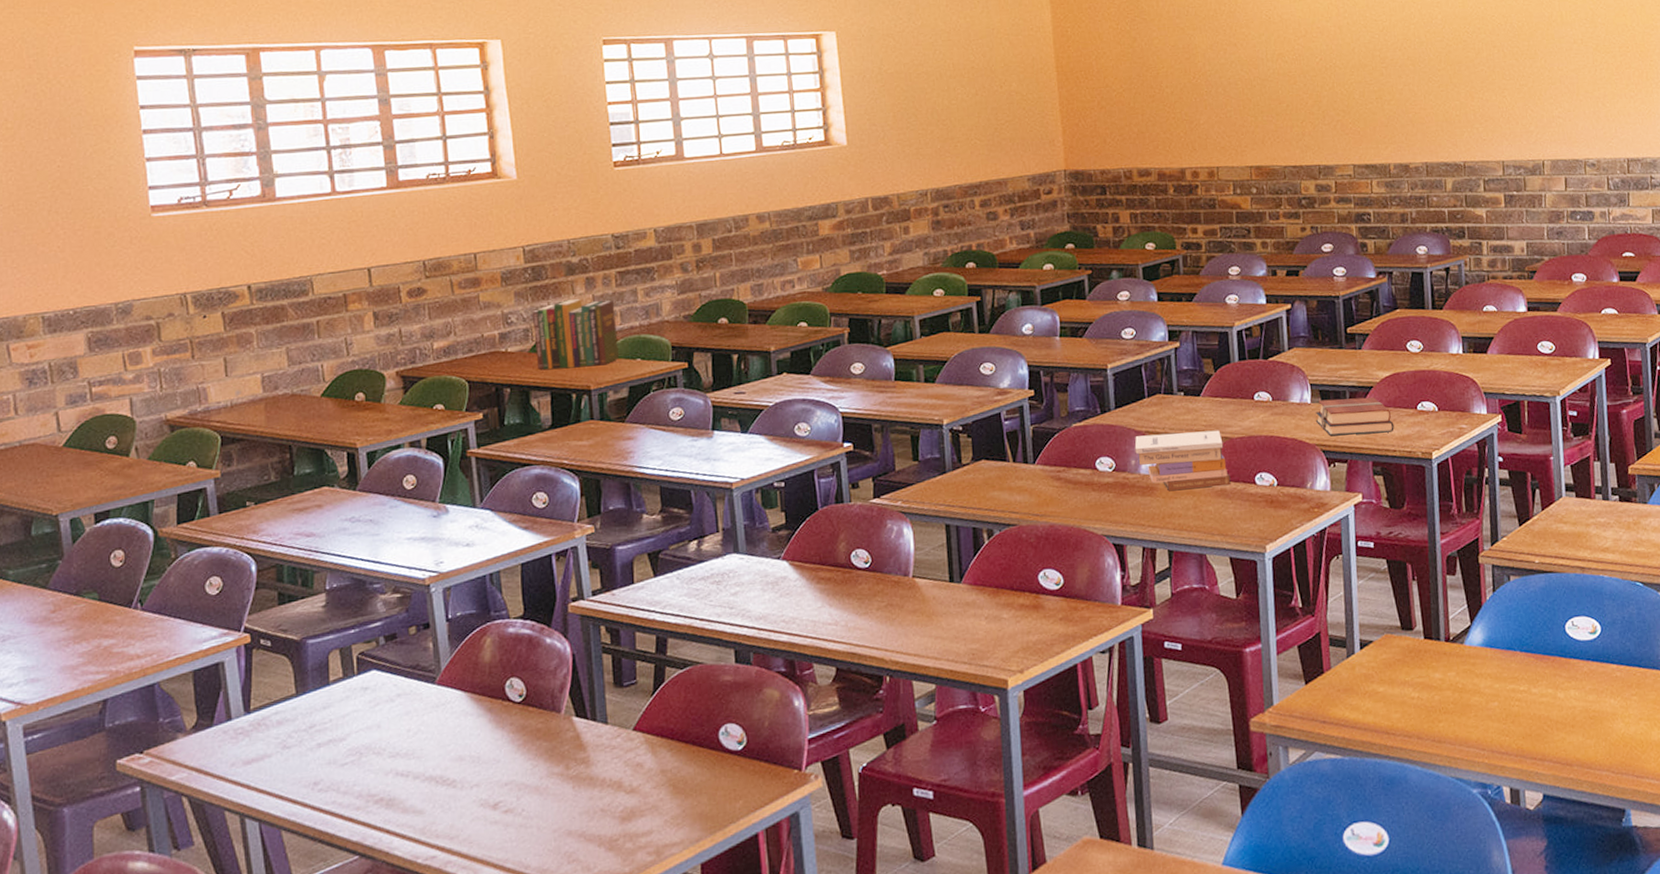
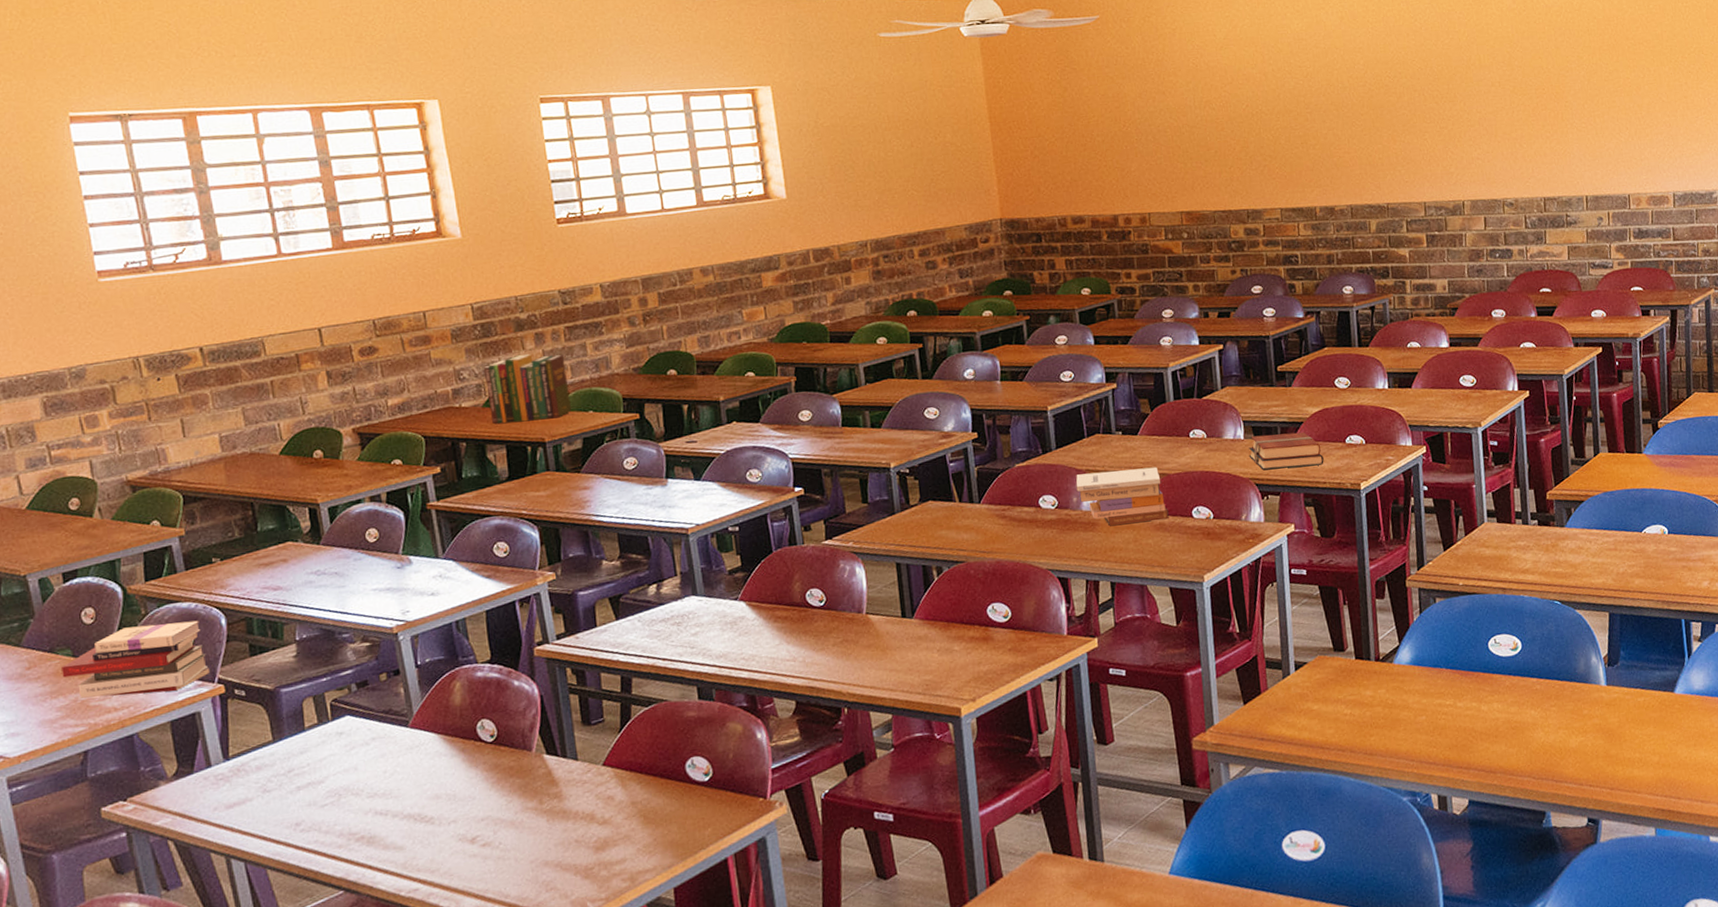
books: none [87,566,237,644] -> present [62,620,211,698]

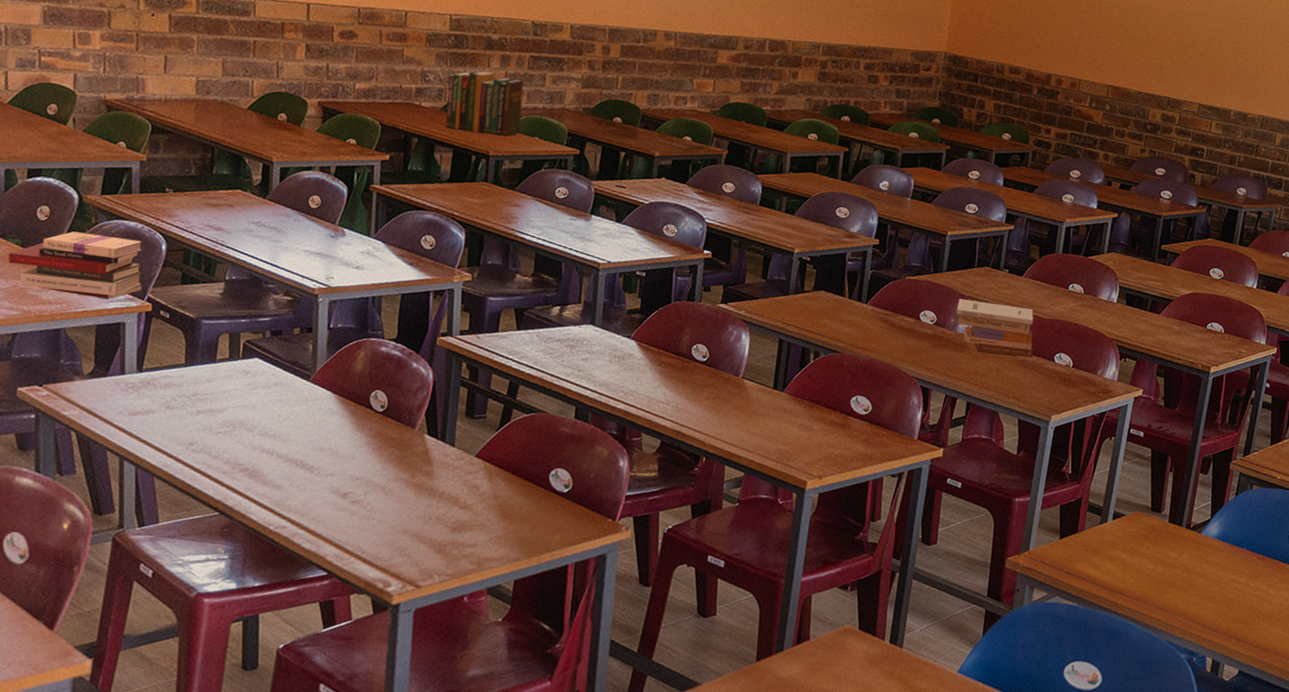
books: present [1248,432,1324,470] -> none [1117,302,1184,343]

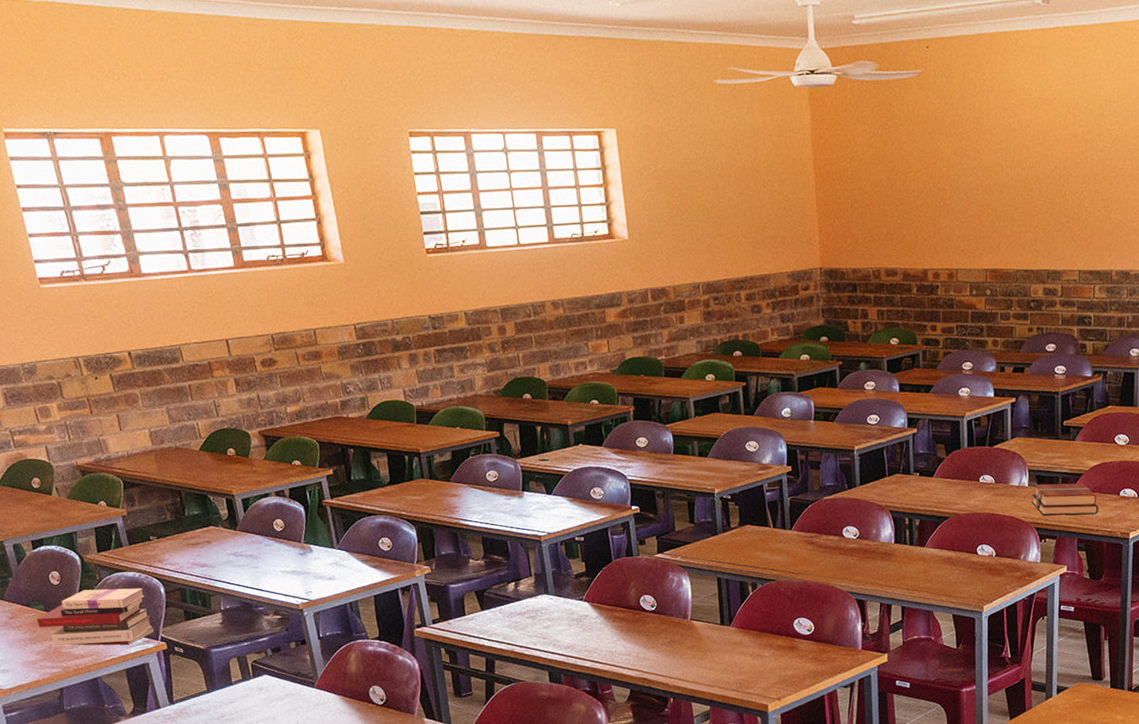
books: present [445,70,524,137] -> none [366,372,441,434]
books: present [956,299,1034,358] -> none [876,506,956,558]
books: none [1117,302,1184,343] -> present [1031,483,1099,516]

